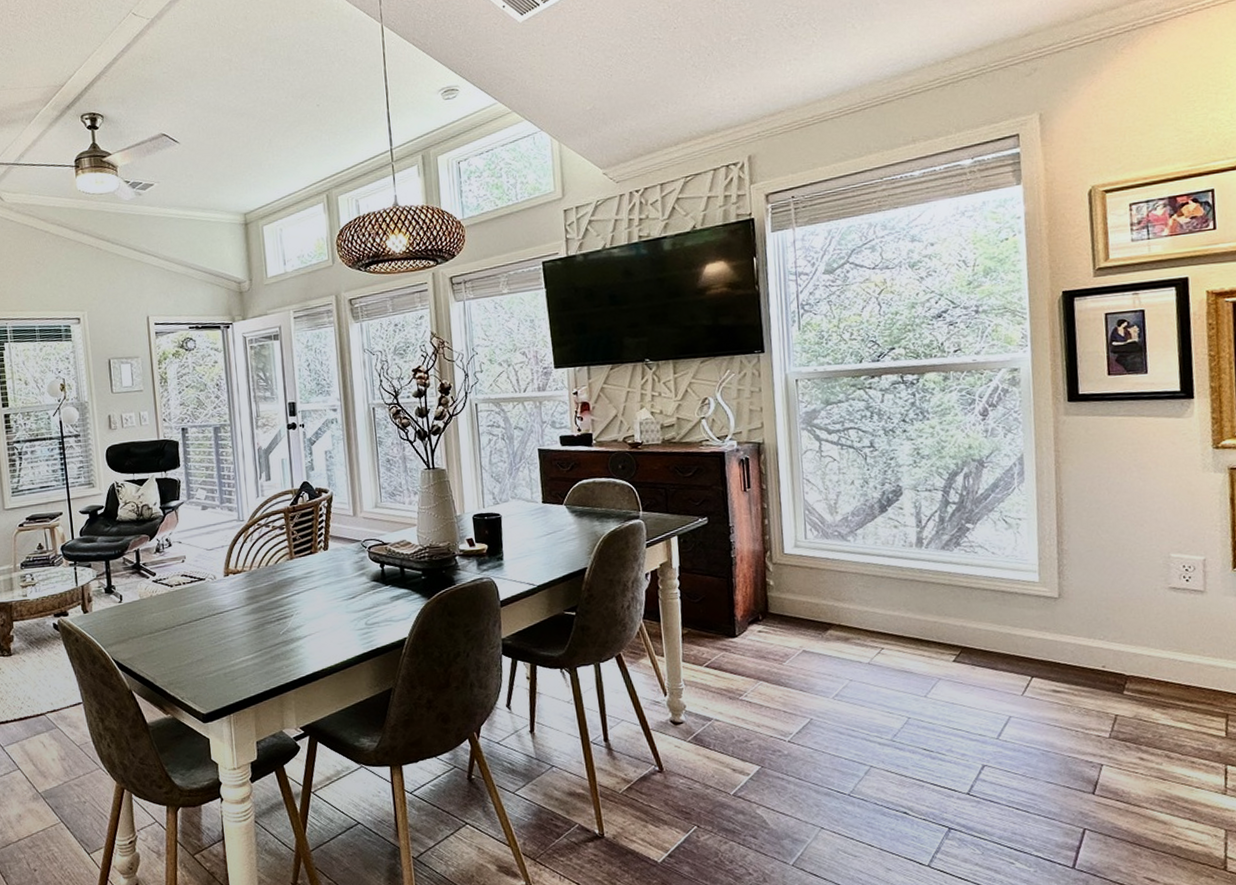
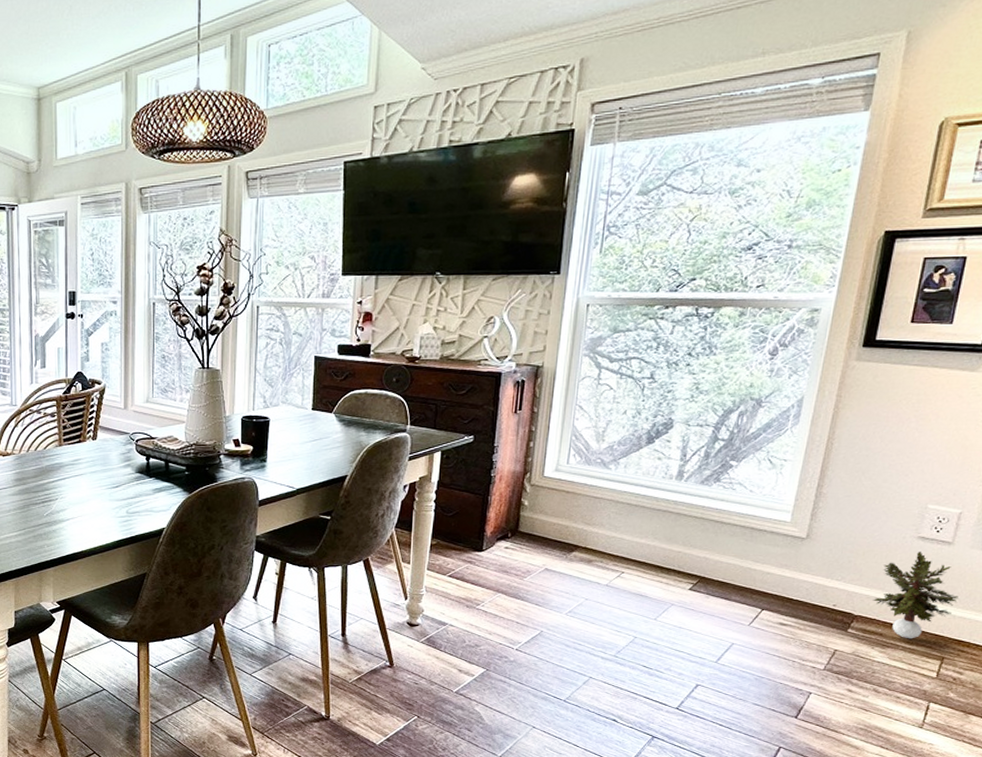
potted plant: none [1139,602,1226,697] -> present [871,551,959,639]

